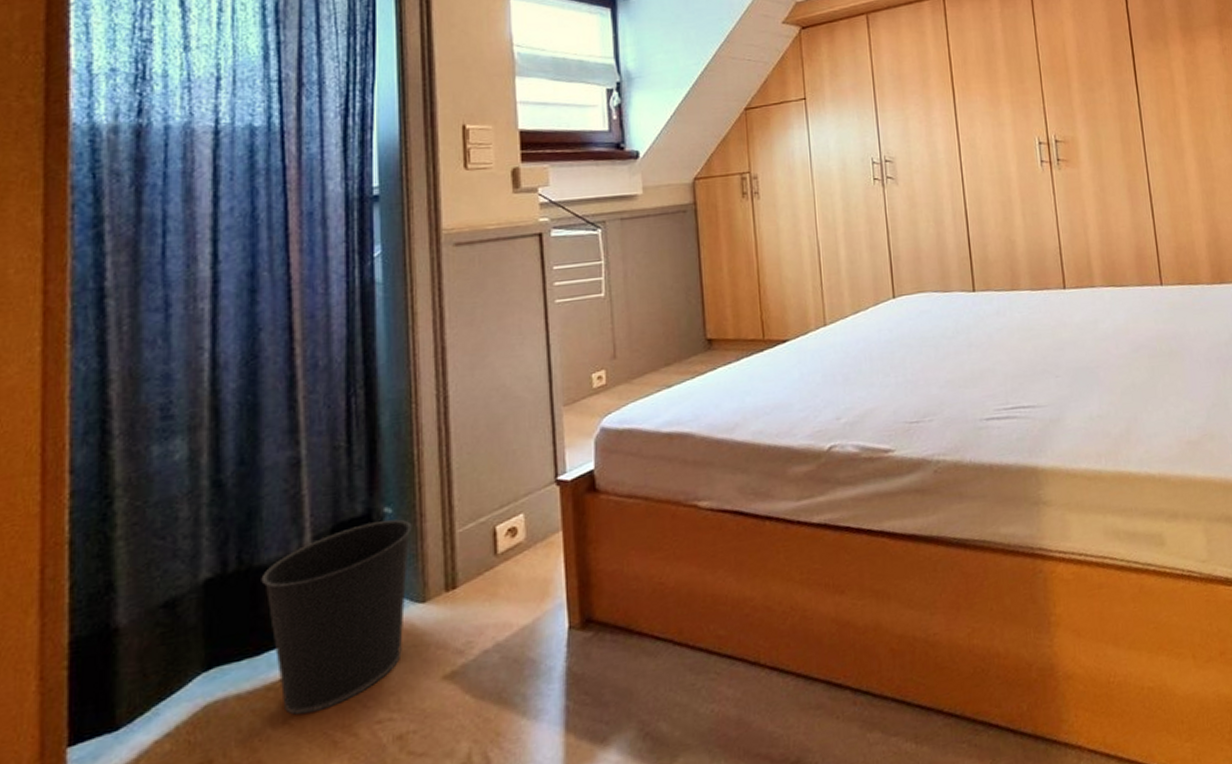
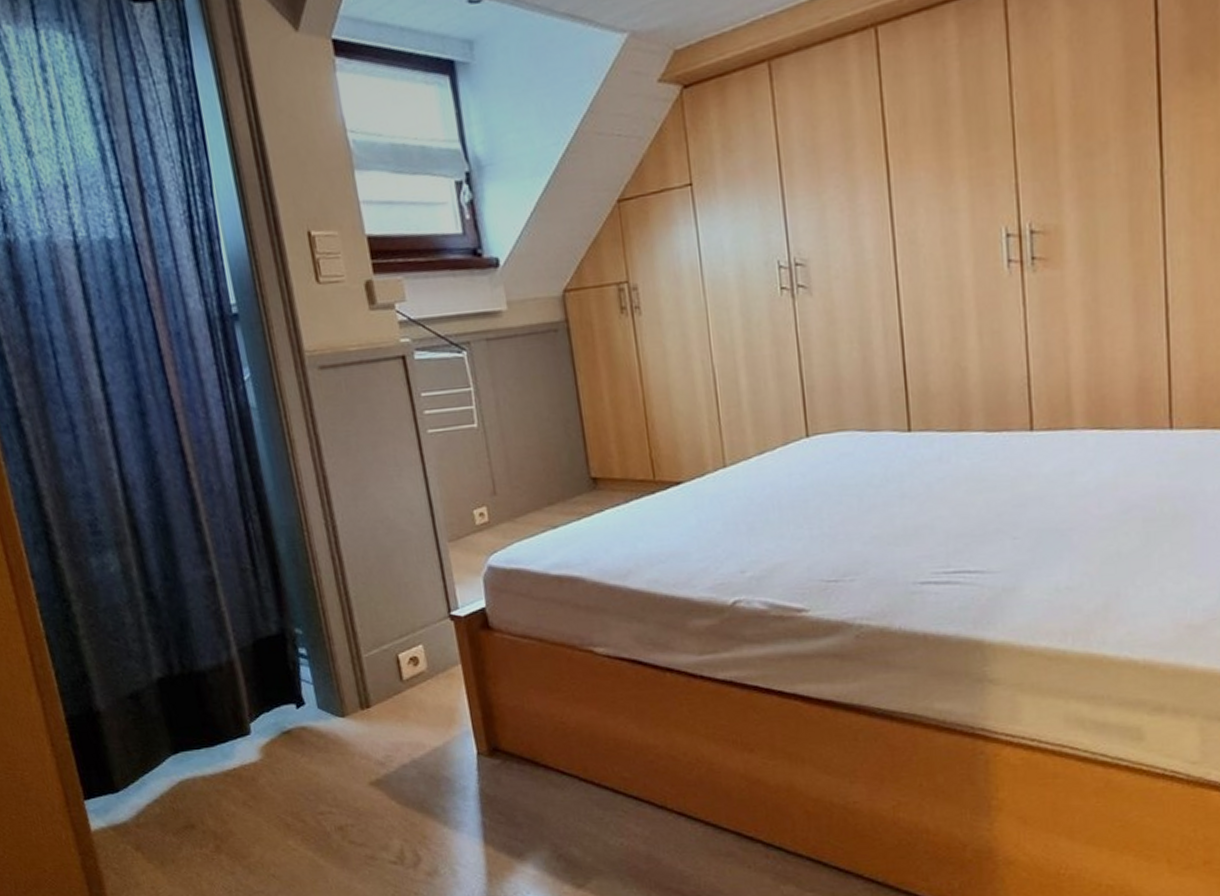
wastebasket: present [261,519,412,715] -> none [202,640,331,799]

